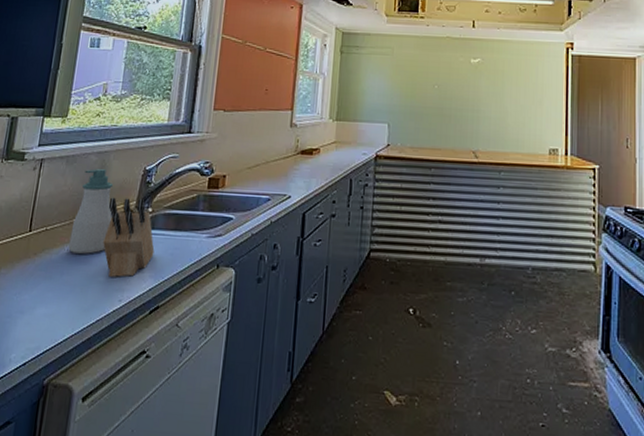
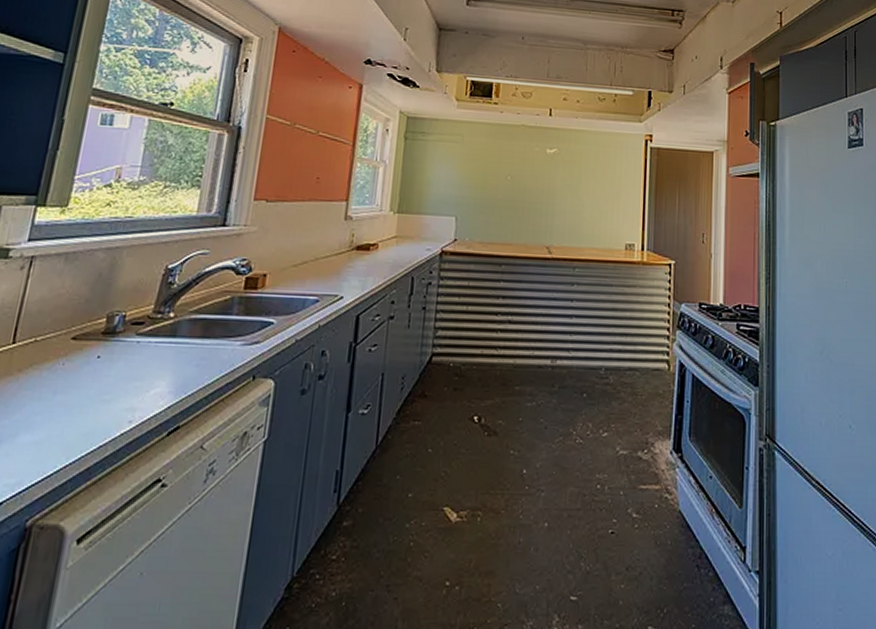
soap bottle: present [68,169,114,254] -> none [64,268,126,368]
knife block: present [103,197,155,277] -> none [110,301,176,395]

